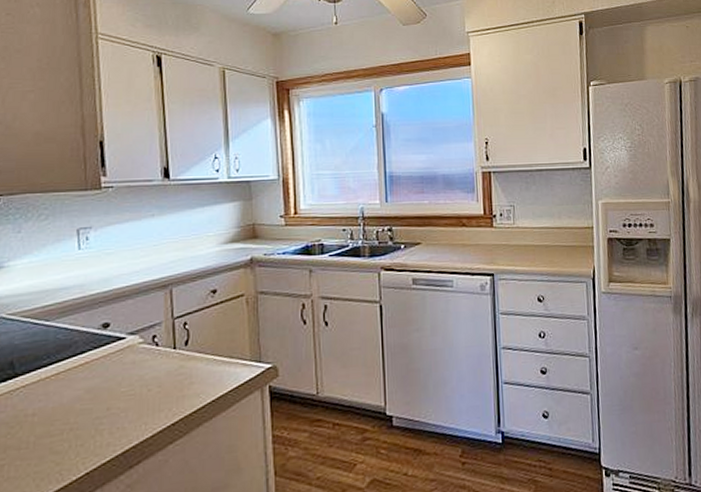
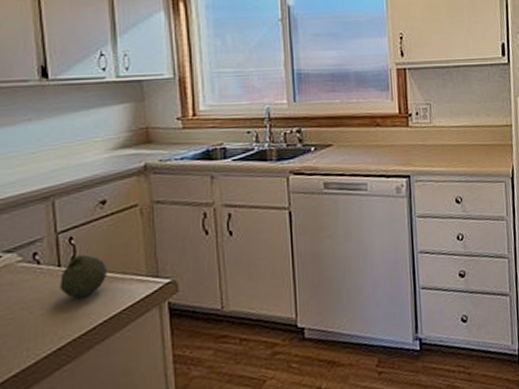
fruit: none [175,338,217,379] -> present [60,254,108,298]

